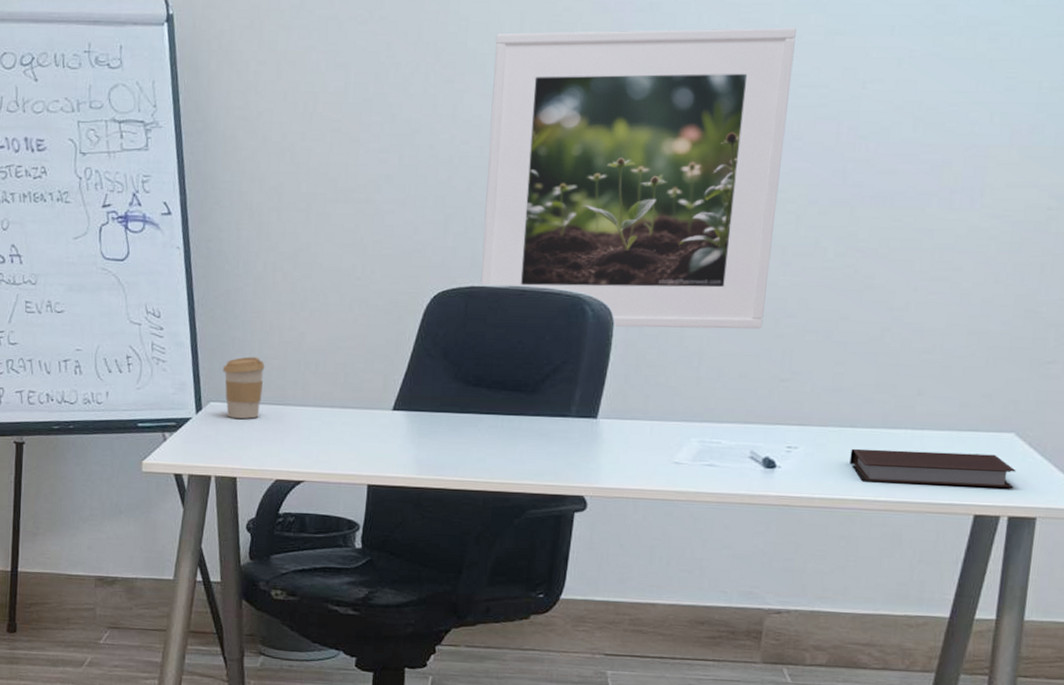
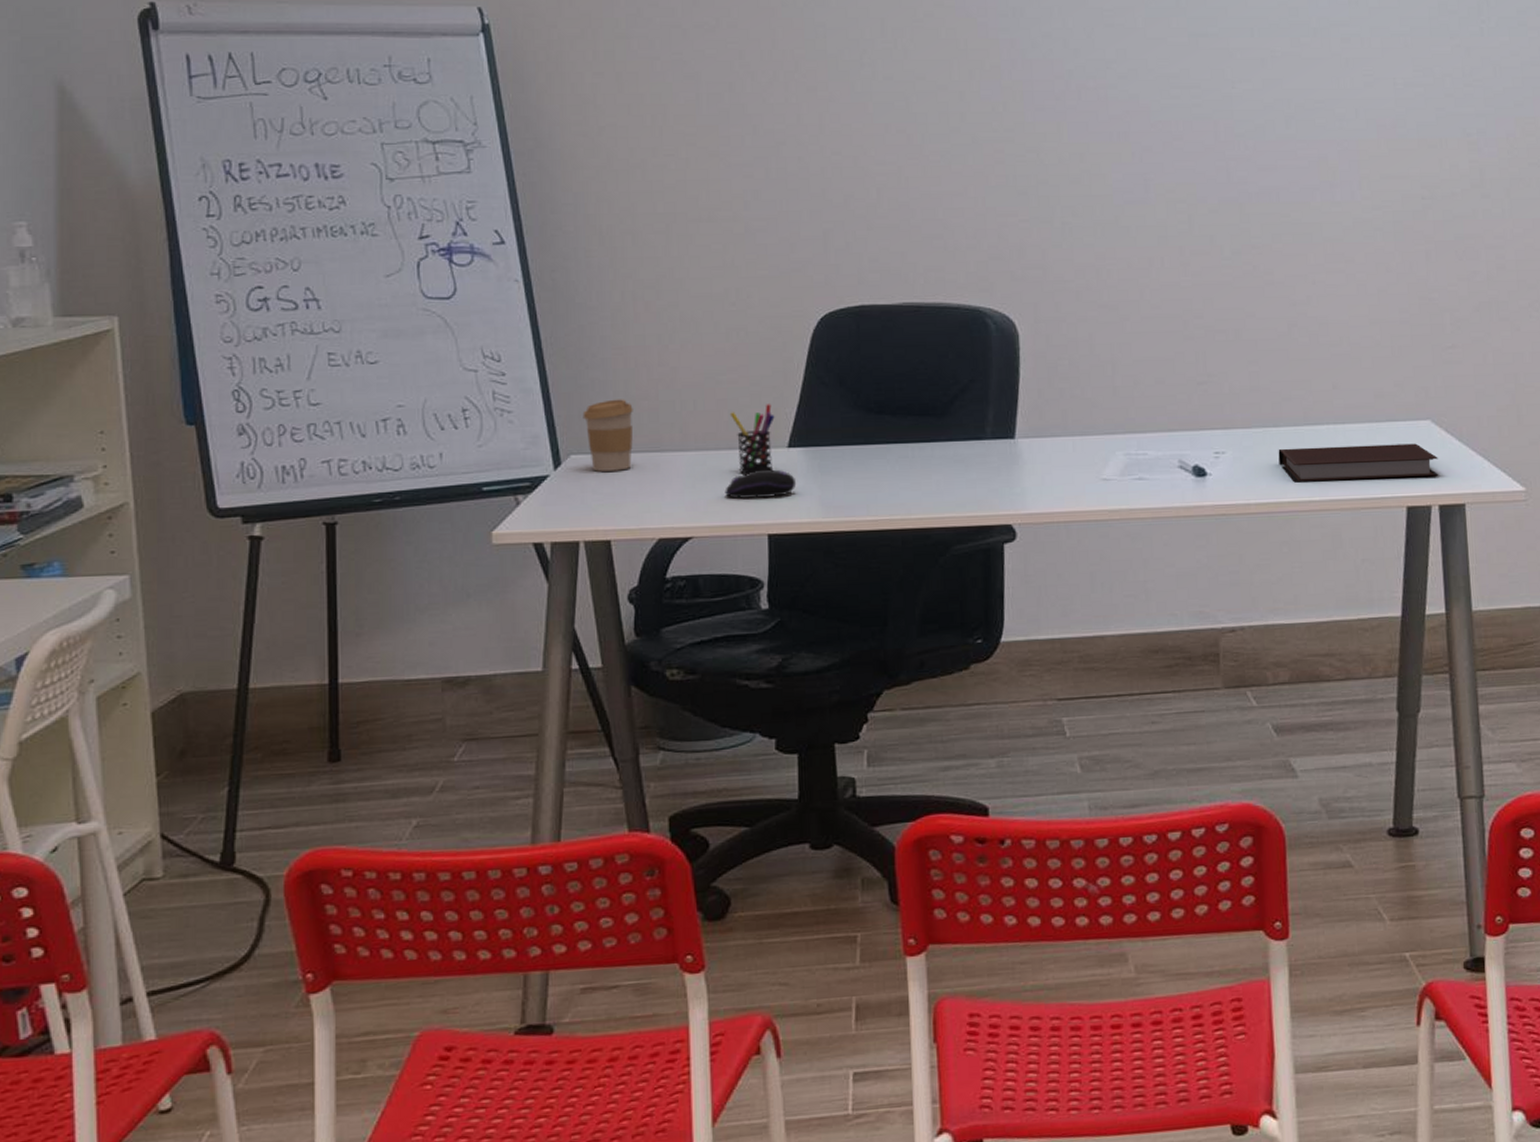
computer mouse: none [334,428,397,453] -> present [725,469,797,500]
pen holder: none [345,370,384,431] -> present [729,404,775,474]
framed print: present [480,27,796,329] -> none [857,30,1172,339]

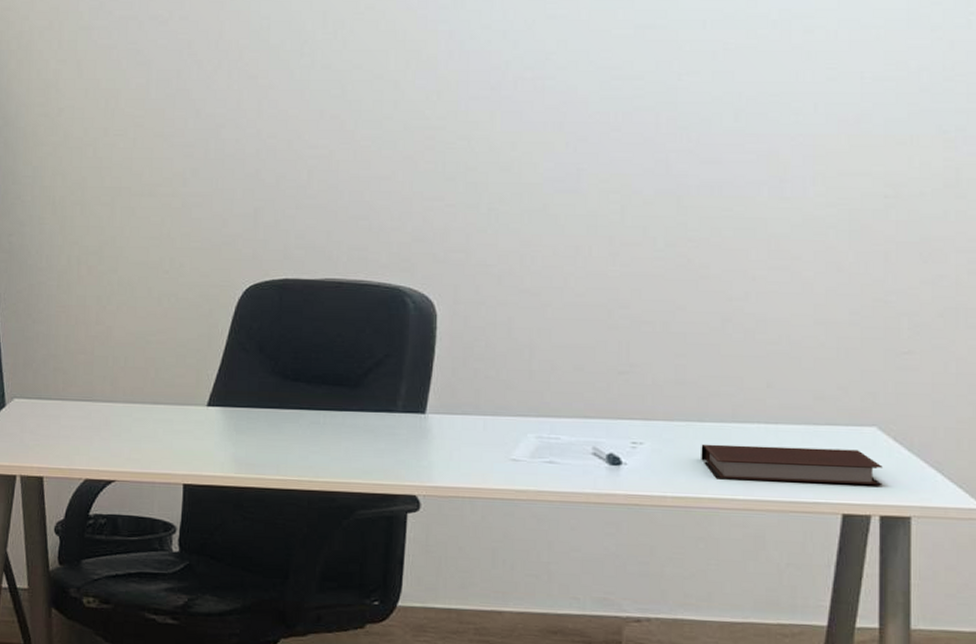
coffee cup: present [582,399,633,472] -> none [27,351,71,416]
computer mouse: present [725,469,797,500] -> none [147,424,213,451]
pen holder: present [729,404,775,474] -> none [156,365,197,428]

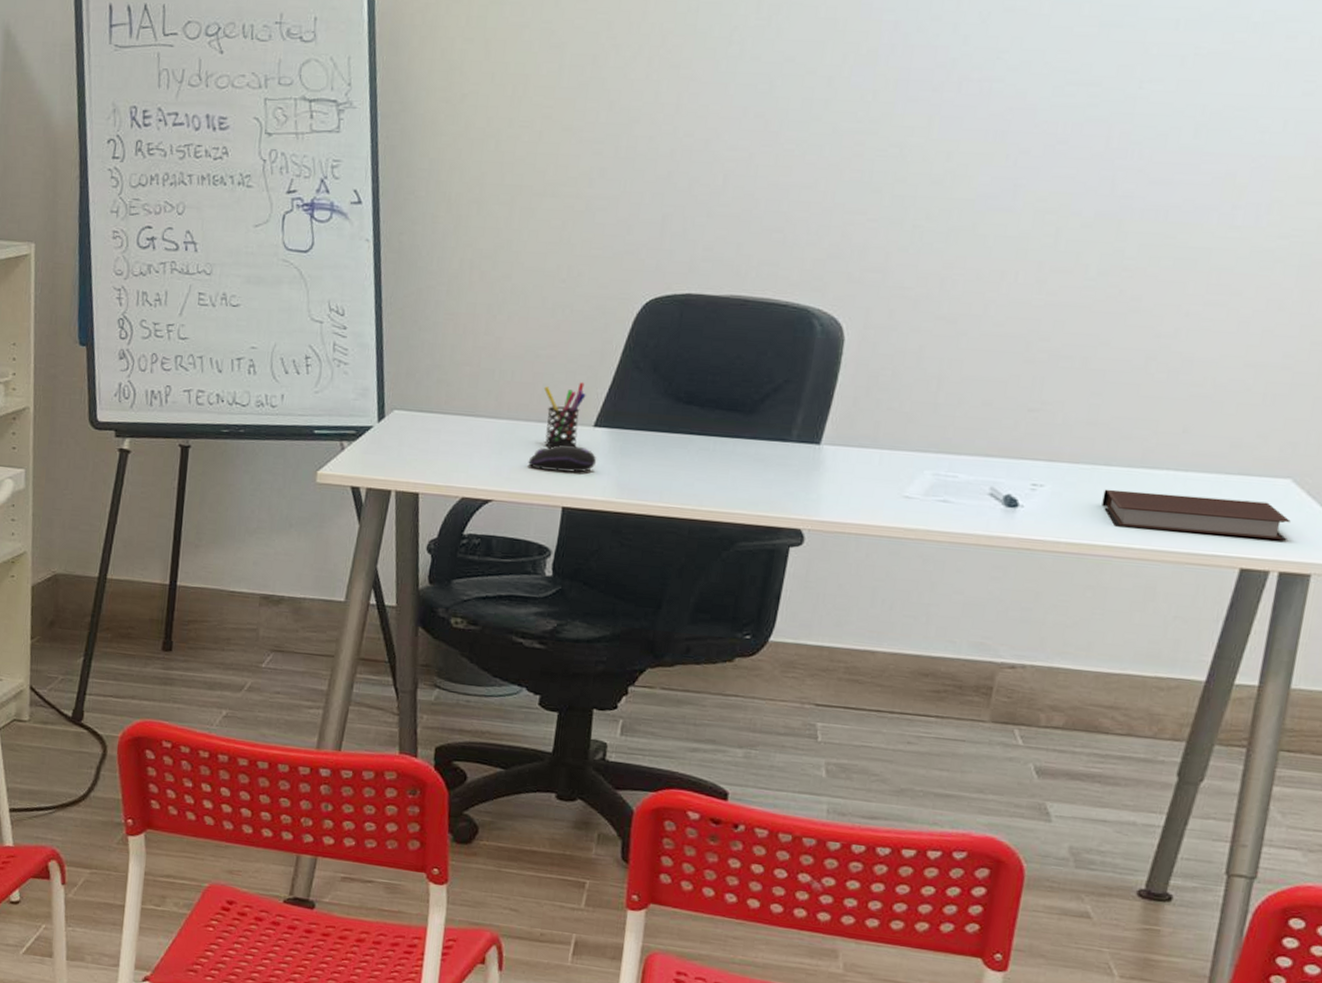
computer mouse: none [147,424,213,451] -> present [528,445,597,473]
pen holder: none [156,365,197,428] -> present [543,382,586,448]

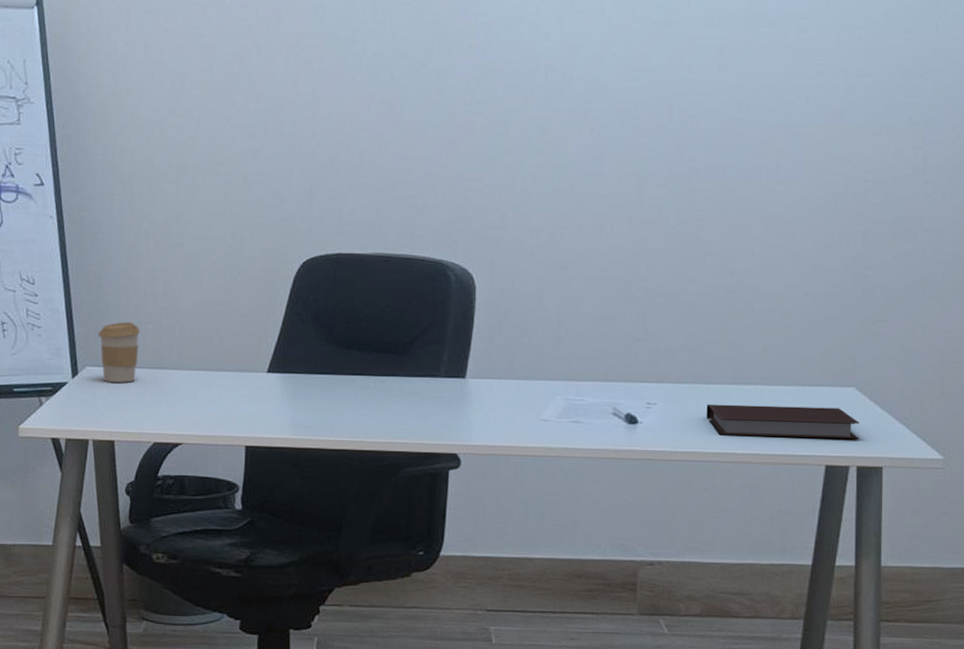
coffee cup: none [409,362,456,430] -> present [98,322,140,383]
computer mouse: present [528,445,597,473] -> none [211,390,273,415]
pen holder: present [543,382,586,448] -> none [220,334,258,393]

